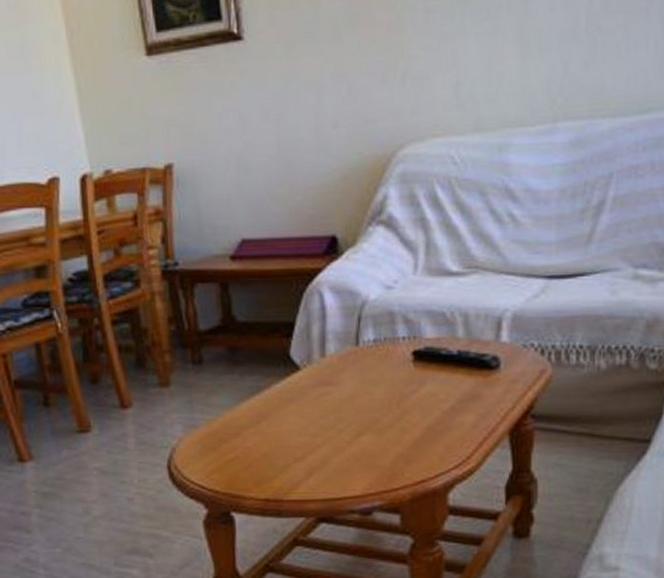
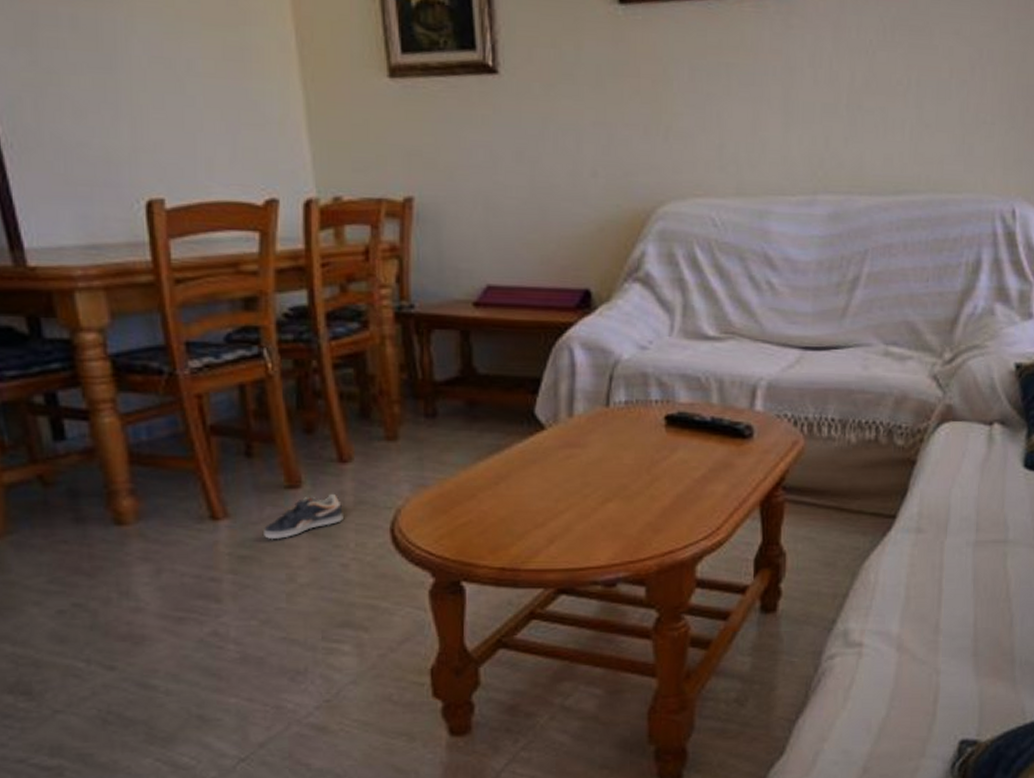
sneaker: none [61,435,127,478] -> present [262,493,343,540]

